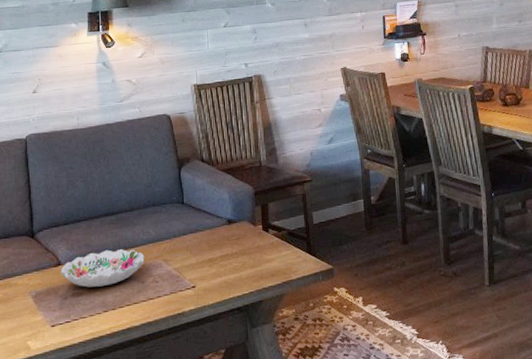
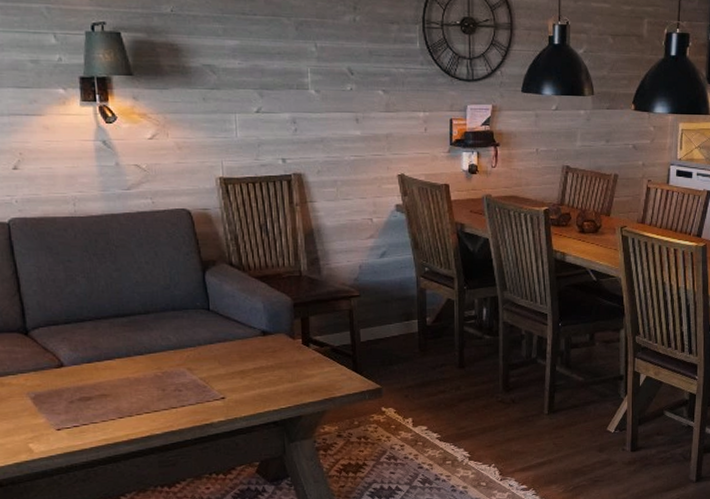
decorative bowl: present [60,248,145,288] -> none [63,353,165,392]

